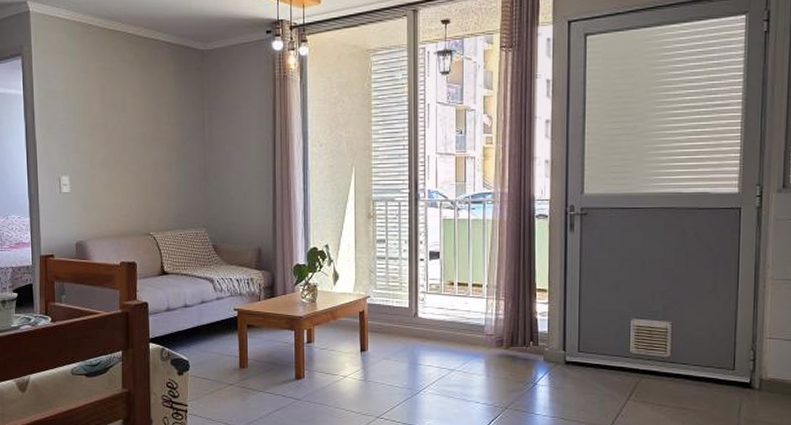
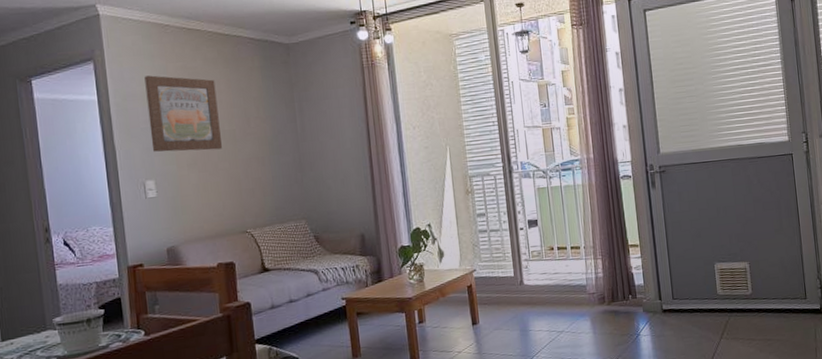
wall art: none [66,74,133,152] -> present [144,75,222,152]

